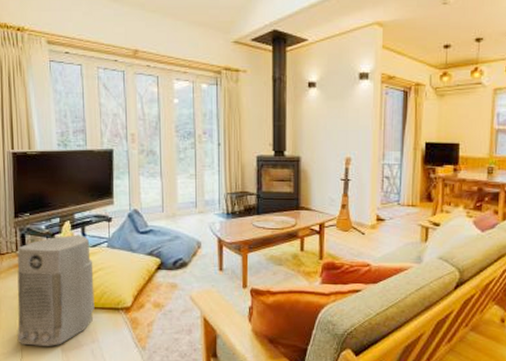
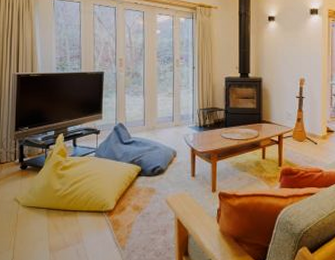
air purifier: present [17,236,95,346] -> none [10,147,82,247]

